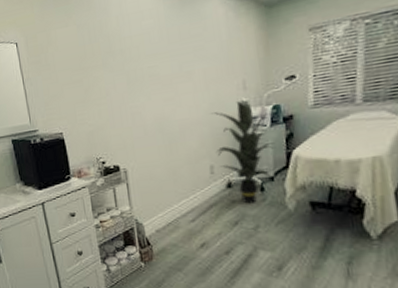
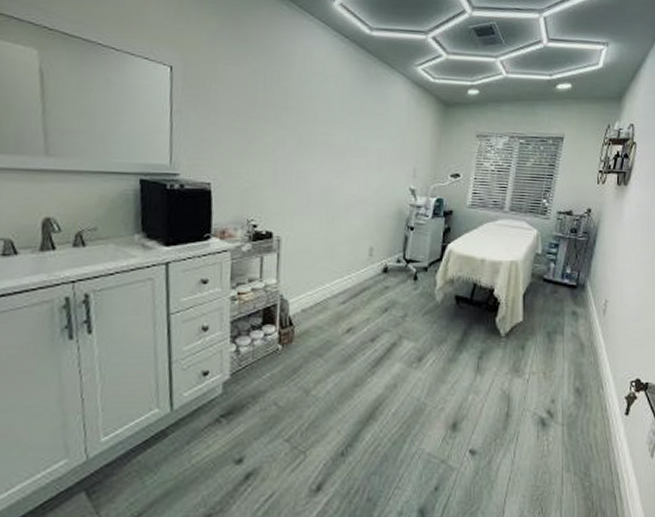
indoor plant: present [212,101,275,204] -> none [378,188,433,291]

